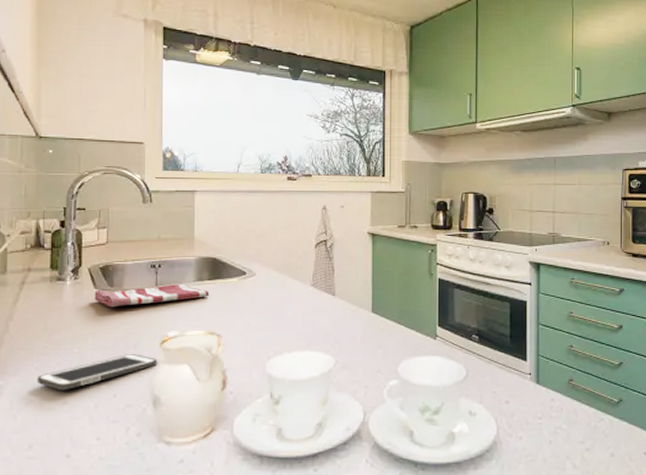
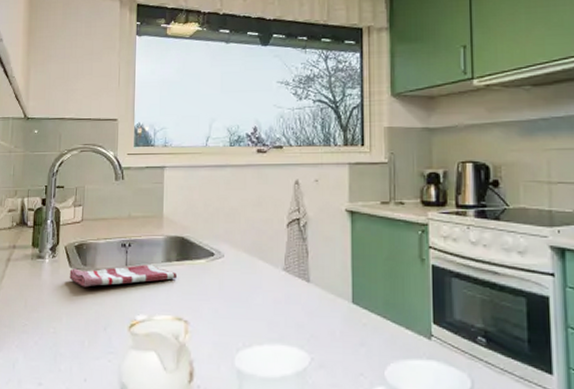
cell phone: present [36,354,158,391] -> none [16,337,126,372]

